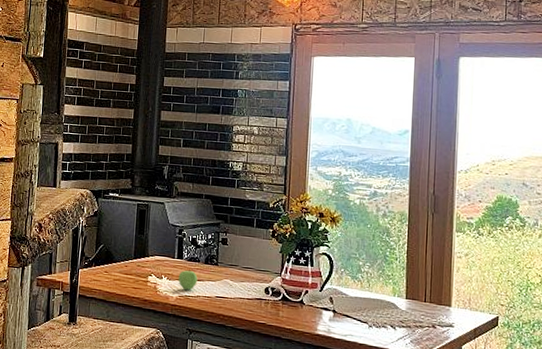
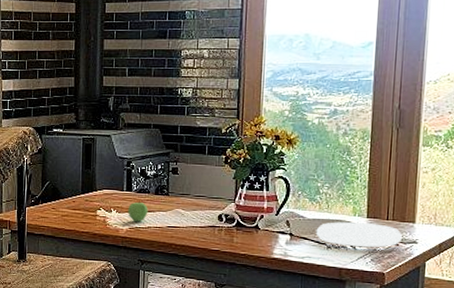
plate: none [358,301,439,329] -> present [316,222,402,247]

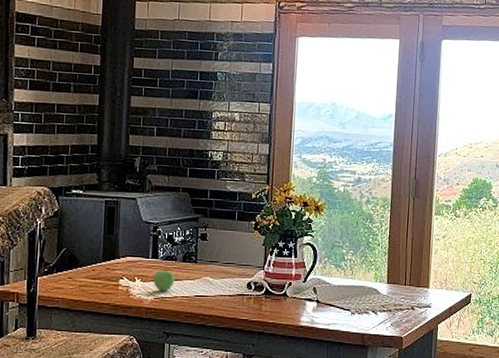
plate: present [316,222,402,247] -> none [341,288,418,312]

